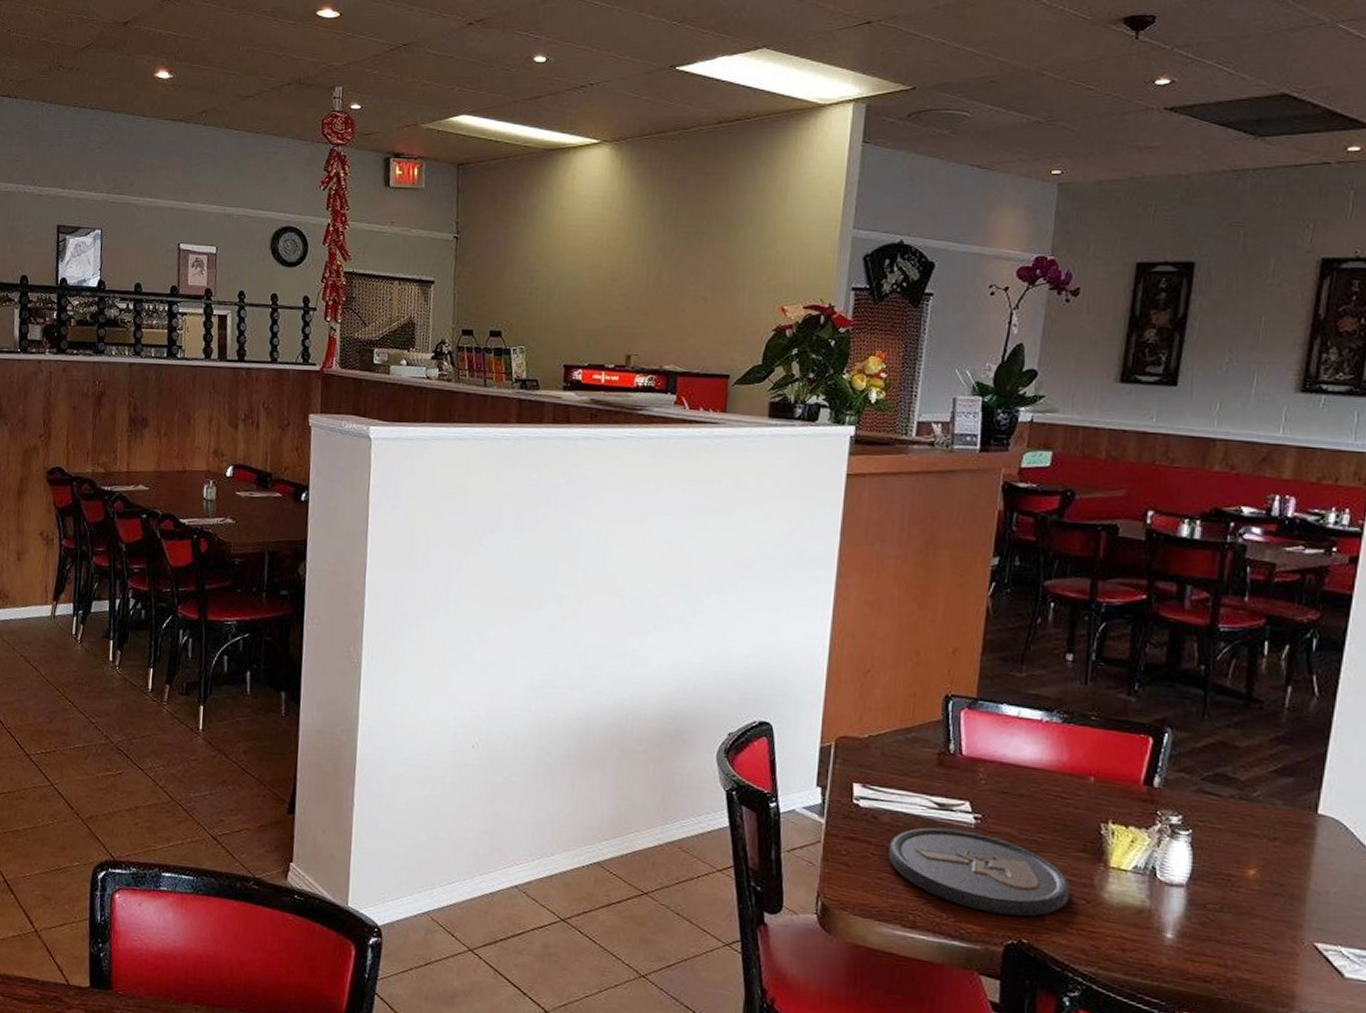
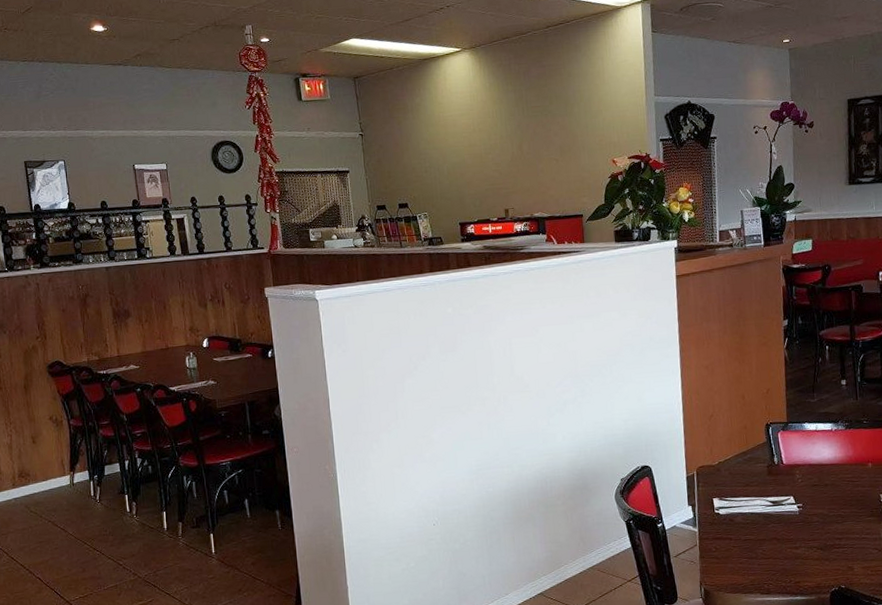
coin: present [888,827,1070,917] -> none [744,517,867,572]

